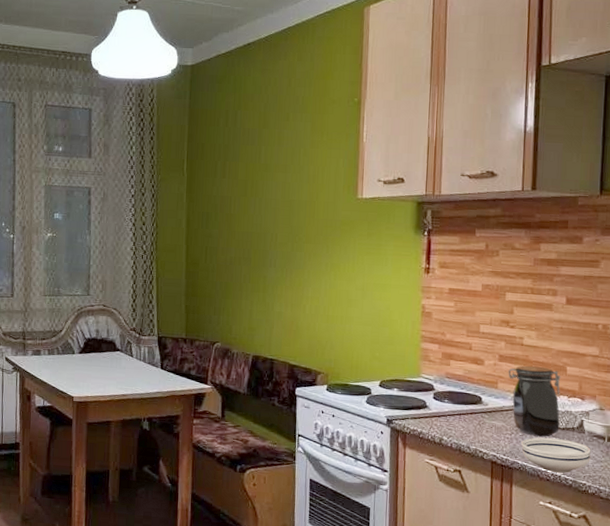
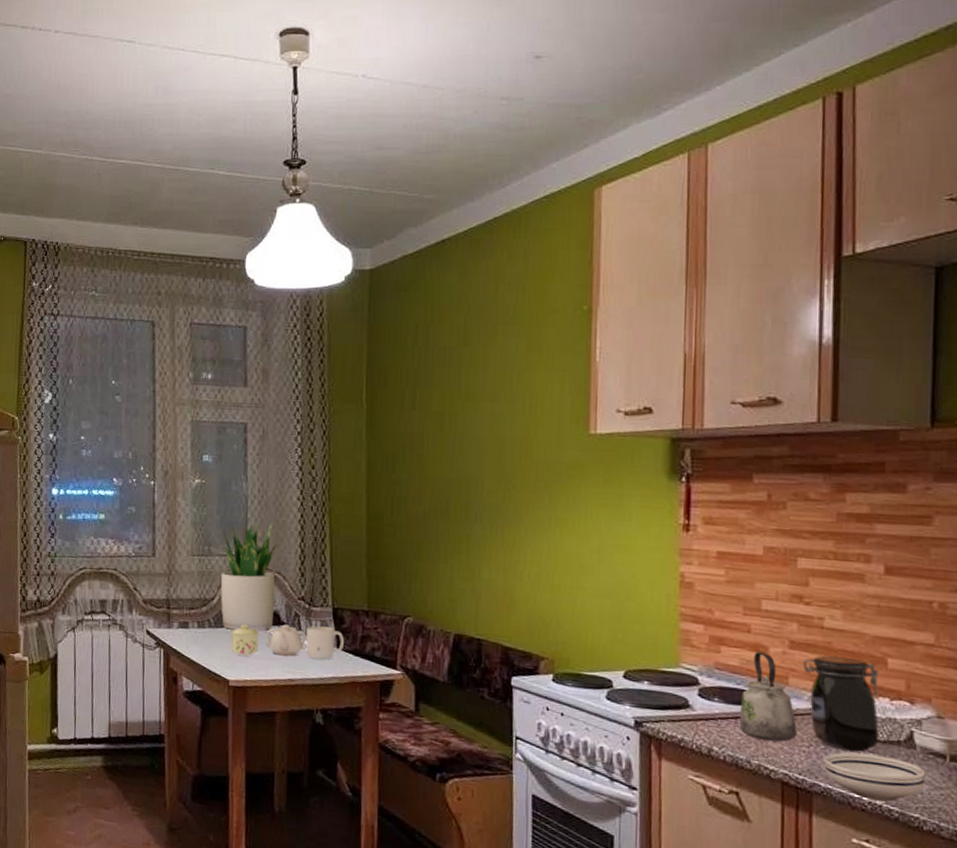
planter: none [67,267,114,356] -> present [220,521,277,631]
sugar bowl: none [75,351,99,377] -> present [230,624,260,656]
teapot: none [103,350,137,376] -> present [265,624,307,657]
mug: none [136,351,167,378] -> present [306,626,345,660]
kettle: none [462,364,503,432] -> present [739,651,797,743]

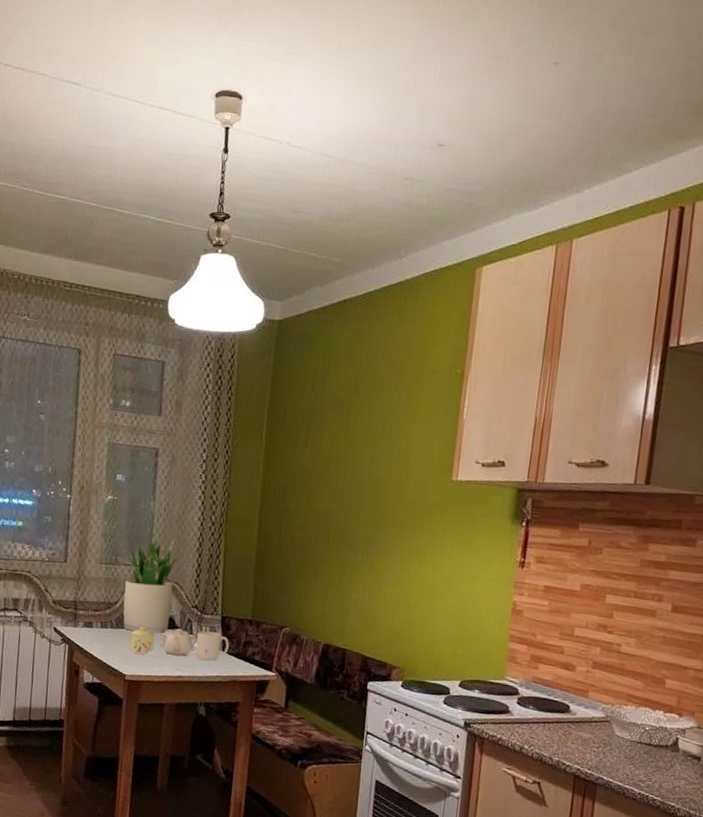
kettle: present [739,651,797,743] -> none [546,669,591,744]
jar: present [803,655,879,752] -> none [601,675,659,753]
bowl: present [822,752,926,803] -> none [608,753,684,794]

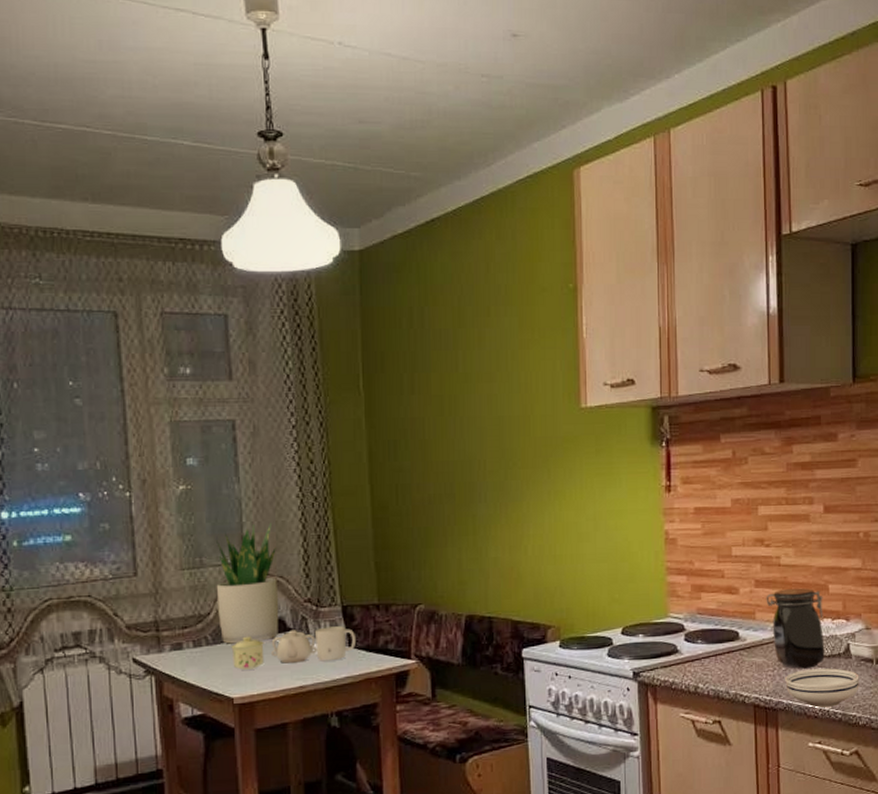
jar: none [601,675,659,753] -> present [766,588,825,669]
bowl: none [608,753,684,794] -> present [784,668,859,708]

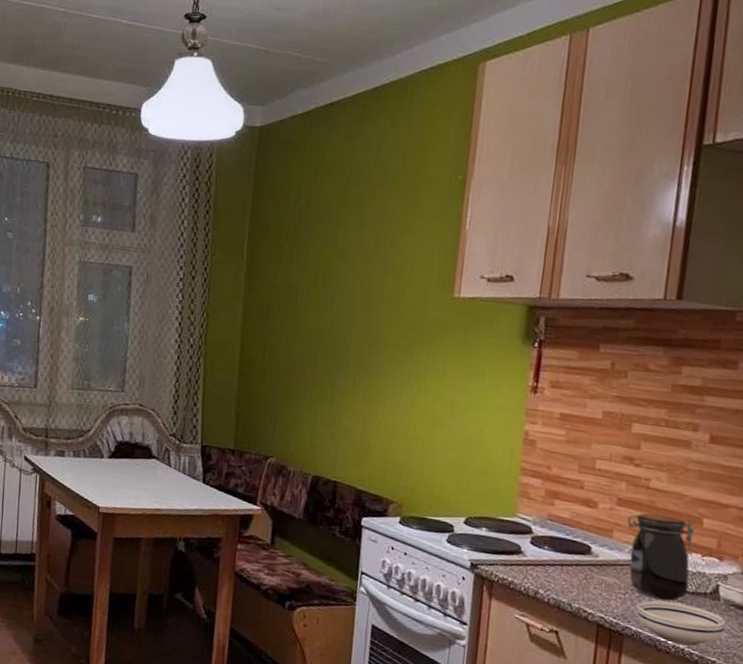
planter: present [216,522,279,644] -> none [96,360,153,463]
sugar bowl: present [231,636,265,670] -> none [103,456,131,486]
teapot: present [271,630,317,664] -> none [136,458,175,488]
mug: present [315,626,357,662] -> none [174,461,211,493]

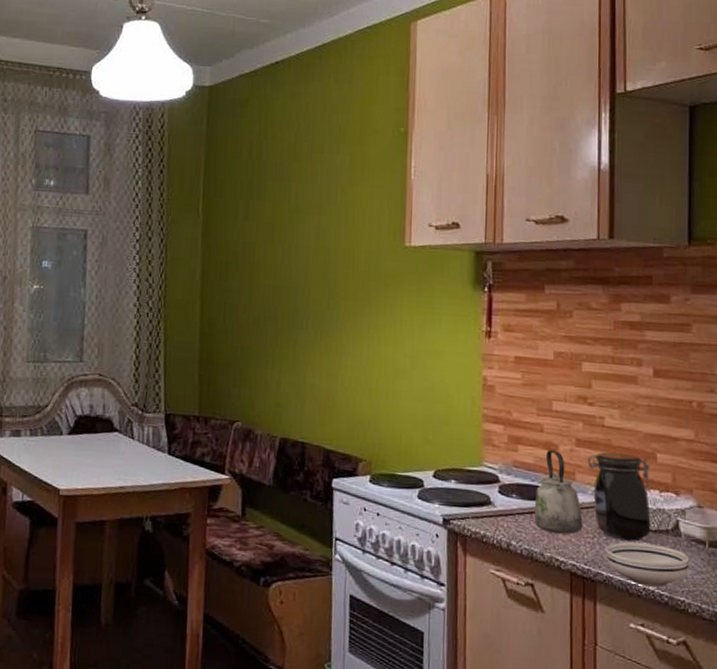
kettle: none [564,506,616,589] -> present [533,449,583,535]

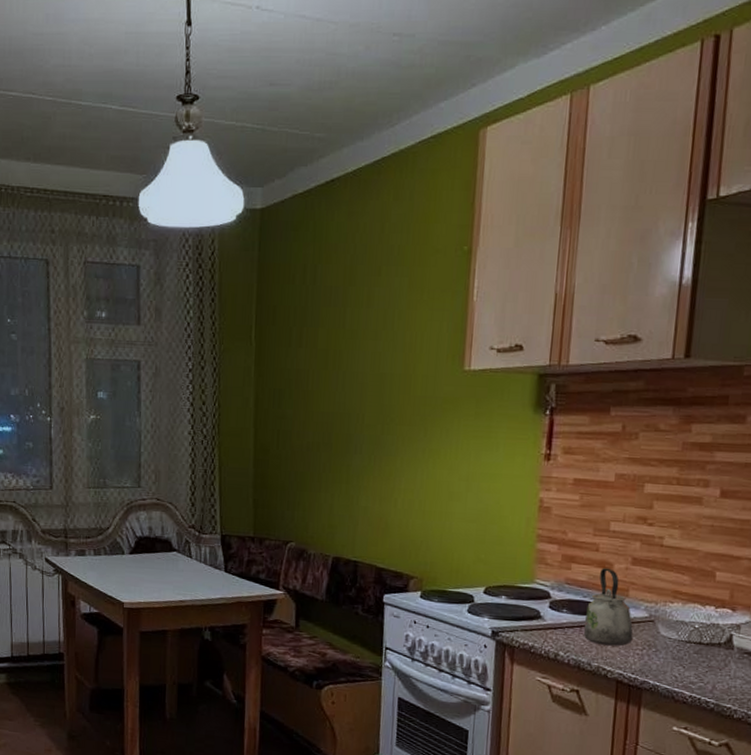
jar: present [587,452,651,541] -> none [642,570,708,653]
bowl: present [604,542,689,588] -> none [653,654,740,696]

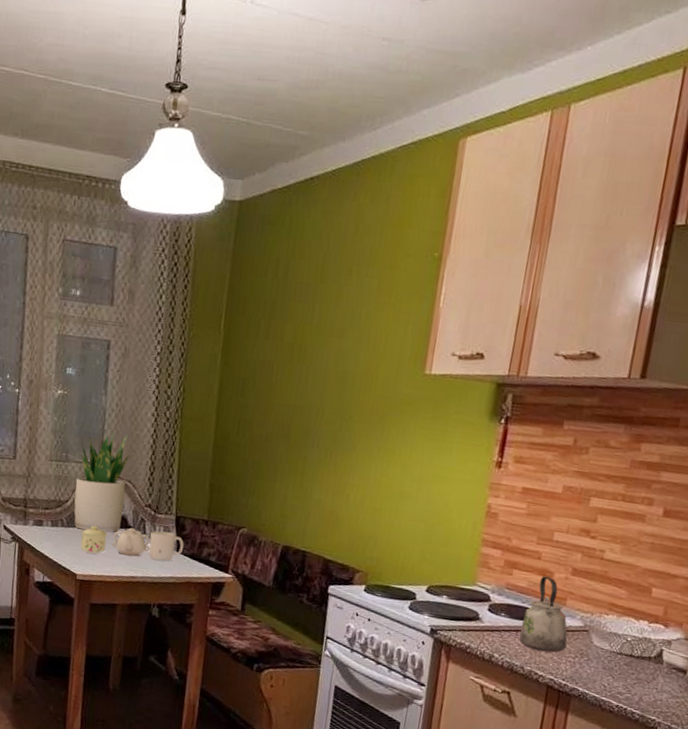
planter: none [115,454,169,557] -> present [74,433,130,533]
sugar bowl: none [124,551,152,580] -> present [80,525,108,554]
teapot: none [158,550,197,580] -> present [112,528,150,557]
mug: none [196,551,232,583] -> present [149,531,184,561]

